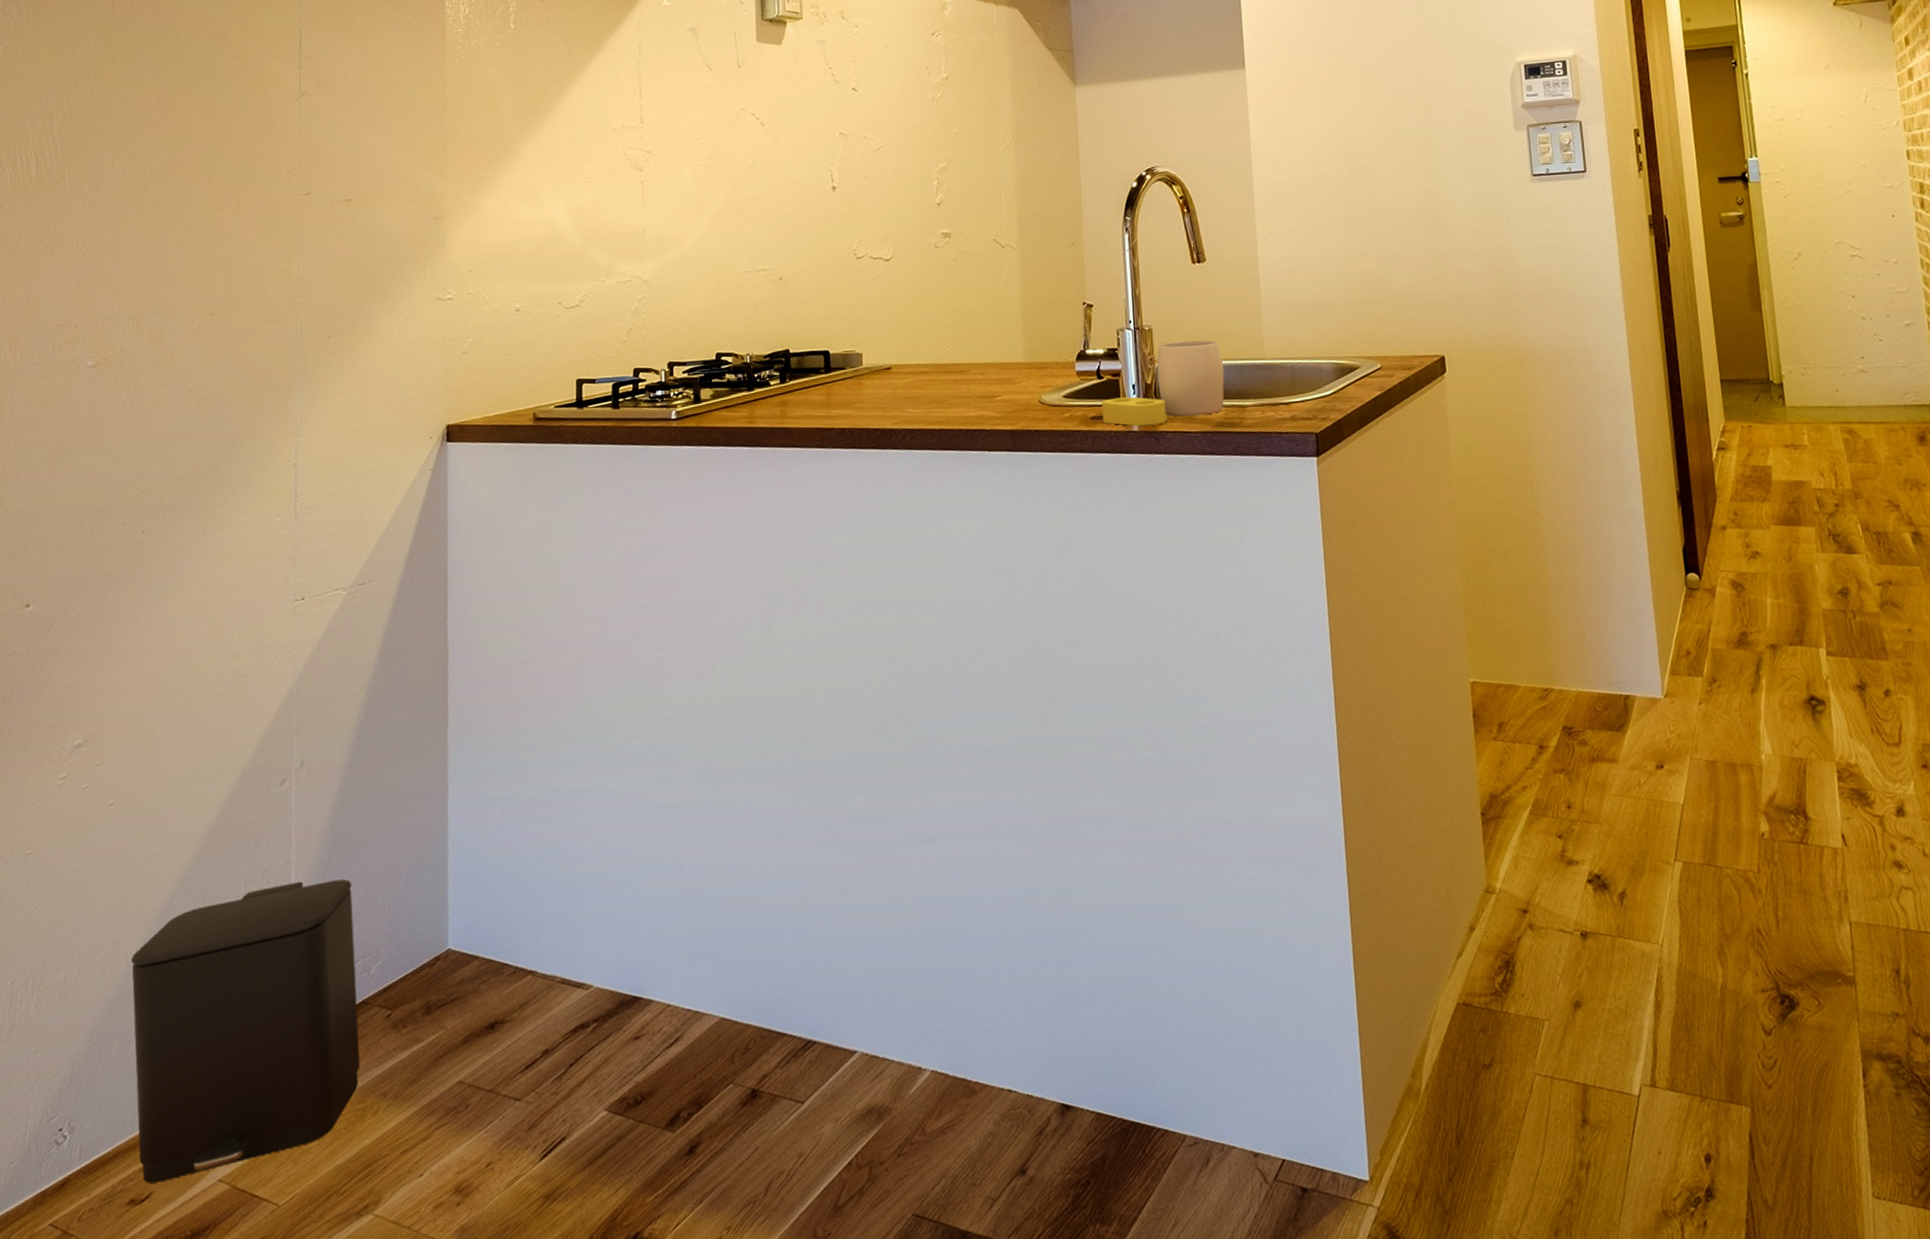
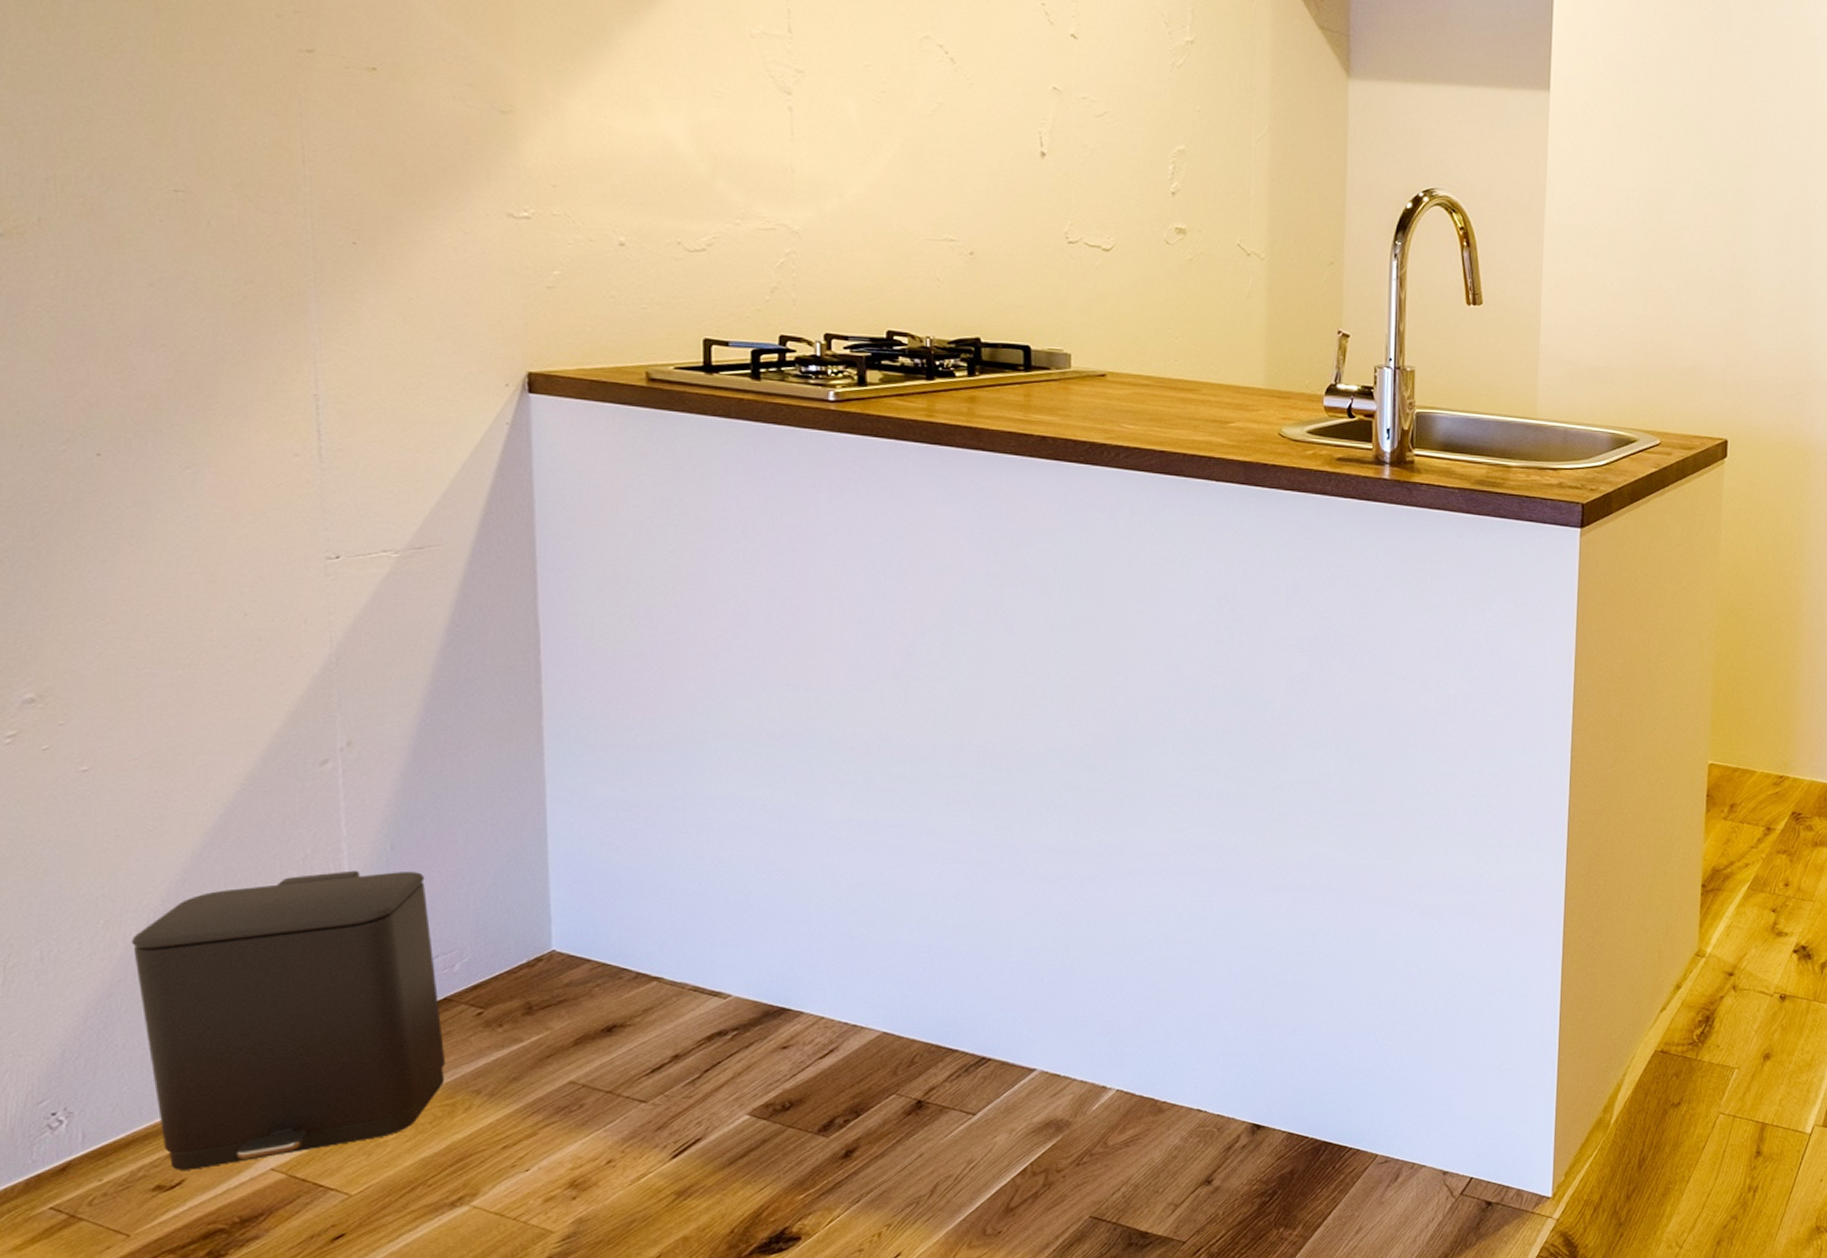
sponge: present [1101,397,1166,427] -> none [1350,440,1422,475]
mug: present [1157,340,1225,417] -> none [1415,387,1491,471]

